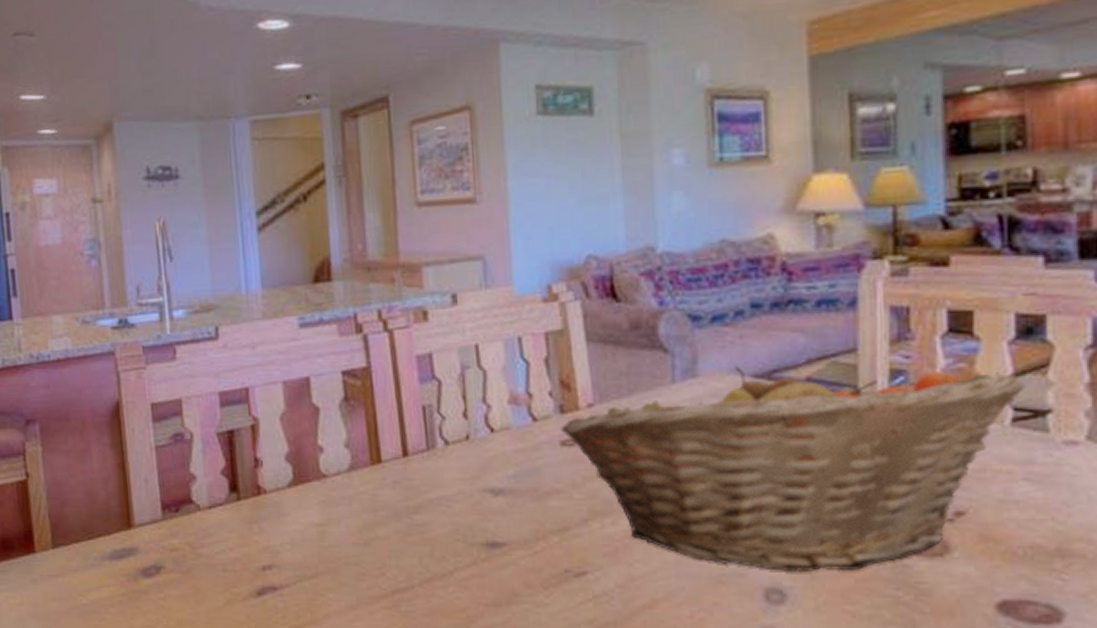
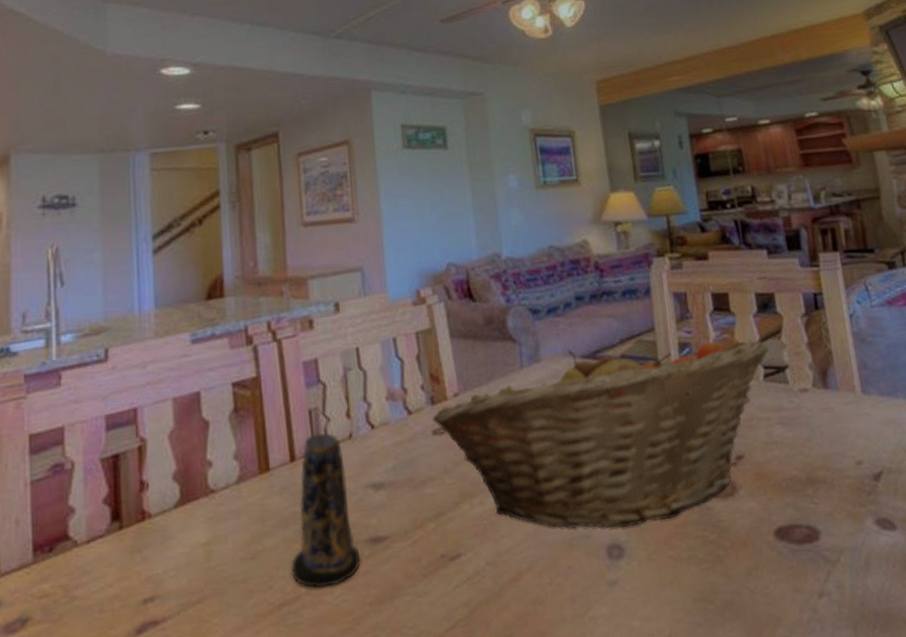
candle: none [403,431,476,583] -> present [291,433,360,588]

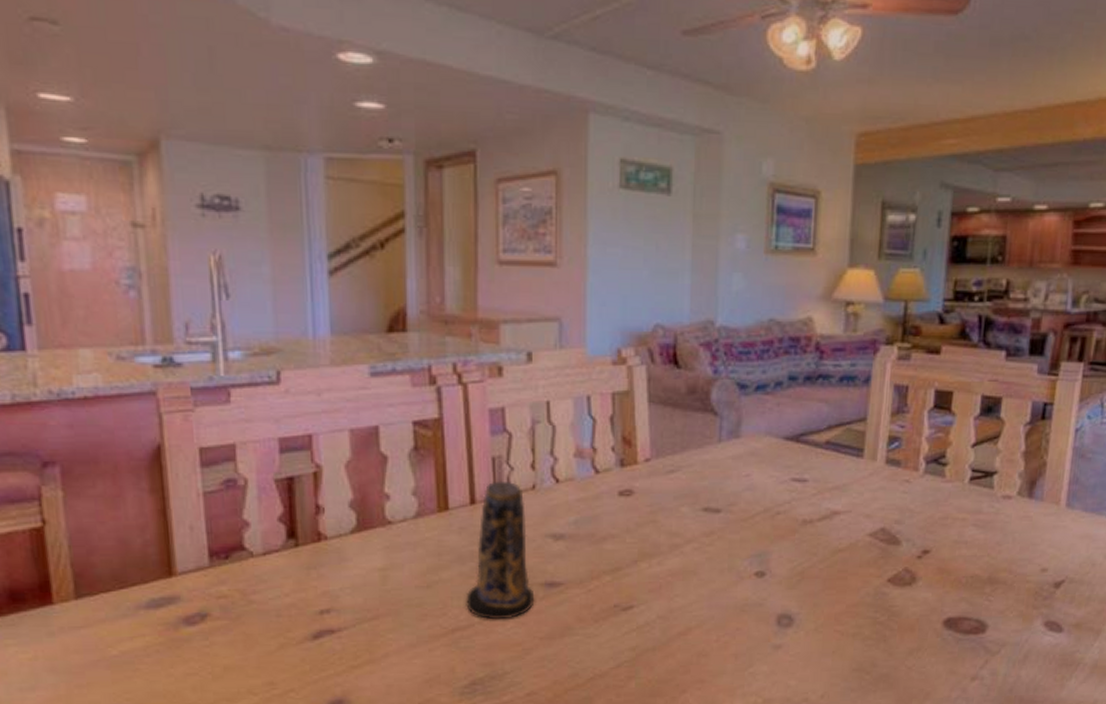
fruit basket: present [432,339,770,528] -> none [620,429,983,601]

